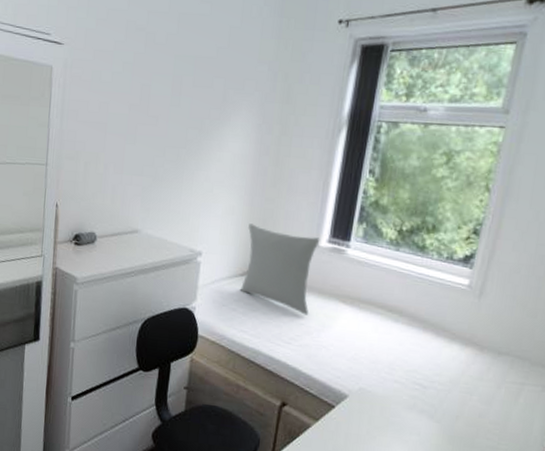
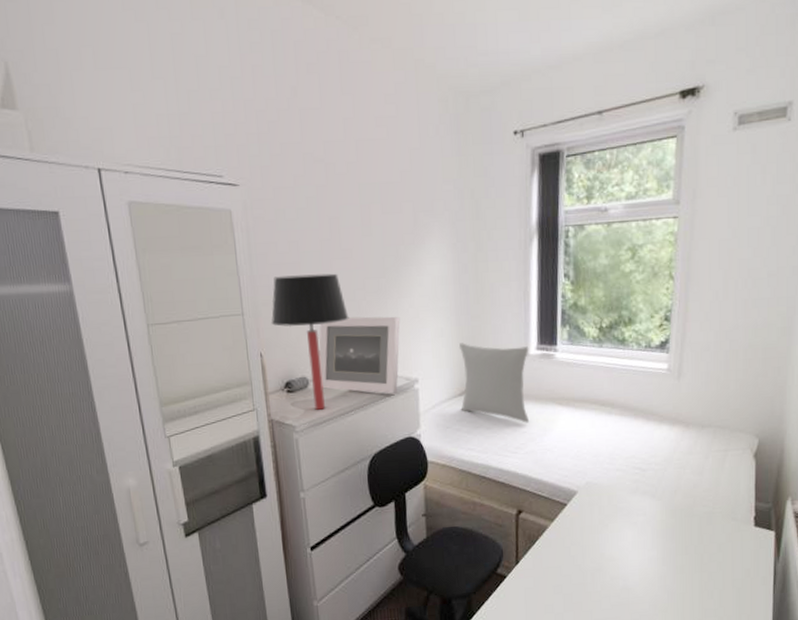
table lamp: none [71,133,145,267] -> present [271,273,349,410]
picture frame: none [108,182,194,263] -> present [318,316,400,394]

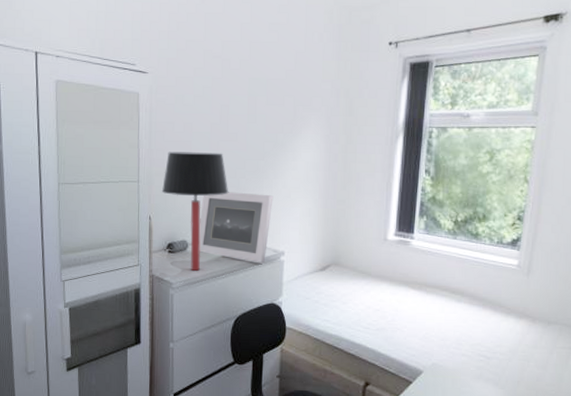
pillow: present [459,343,530,423] -> none [321,223,388,302]

